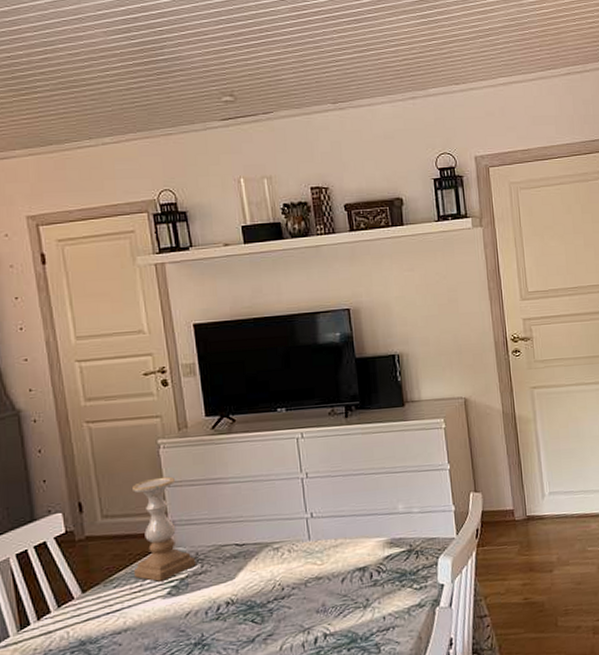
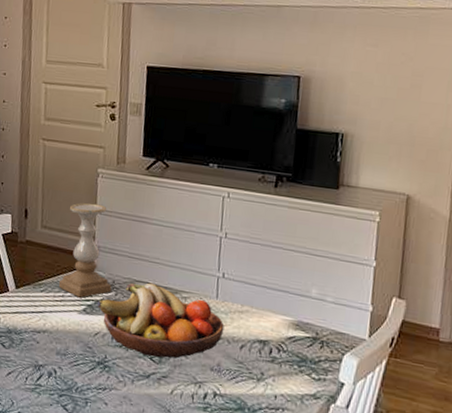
fruit bowl: none [182,543,322,620] -> present [97,282,224,359]

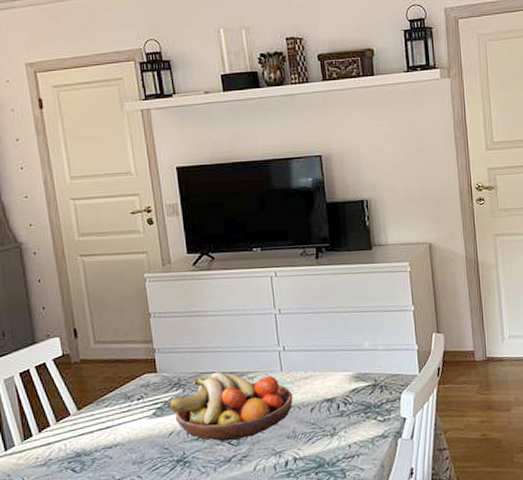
candle holder: present [58,203,112,298] -> none [122,308,178,403]

